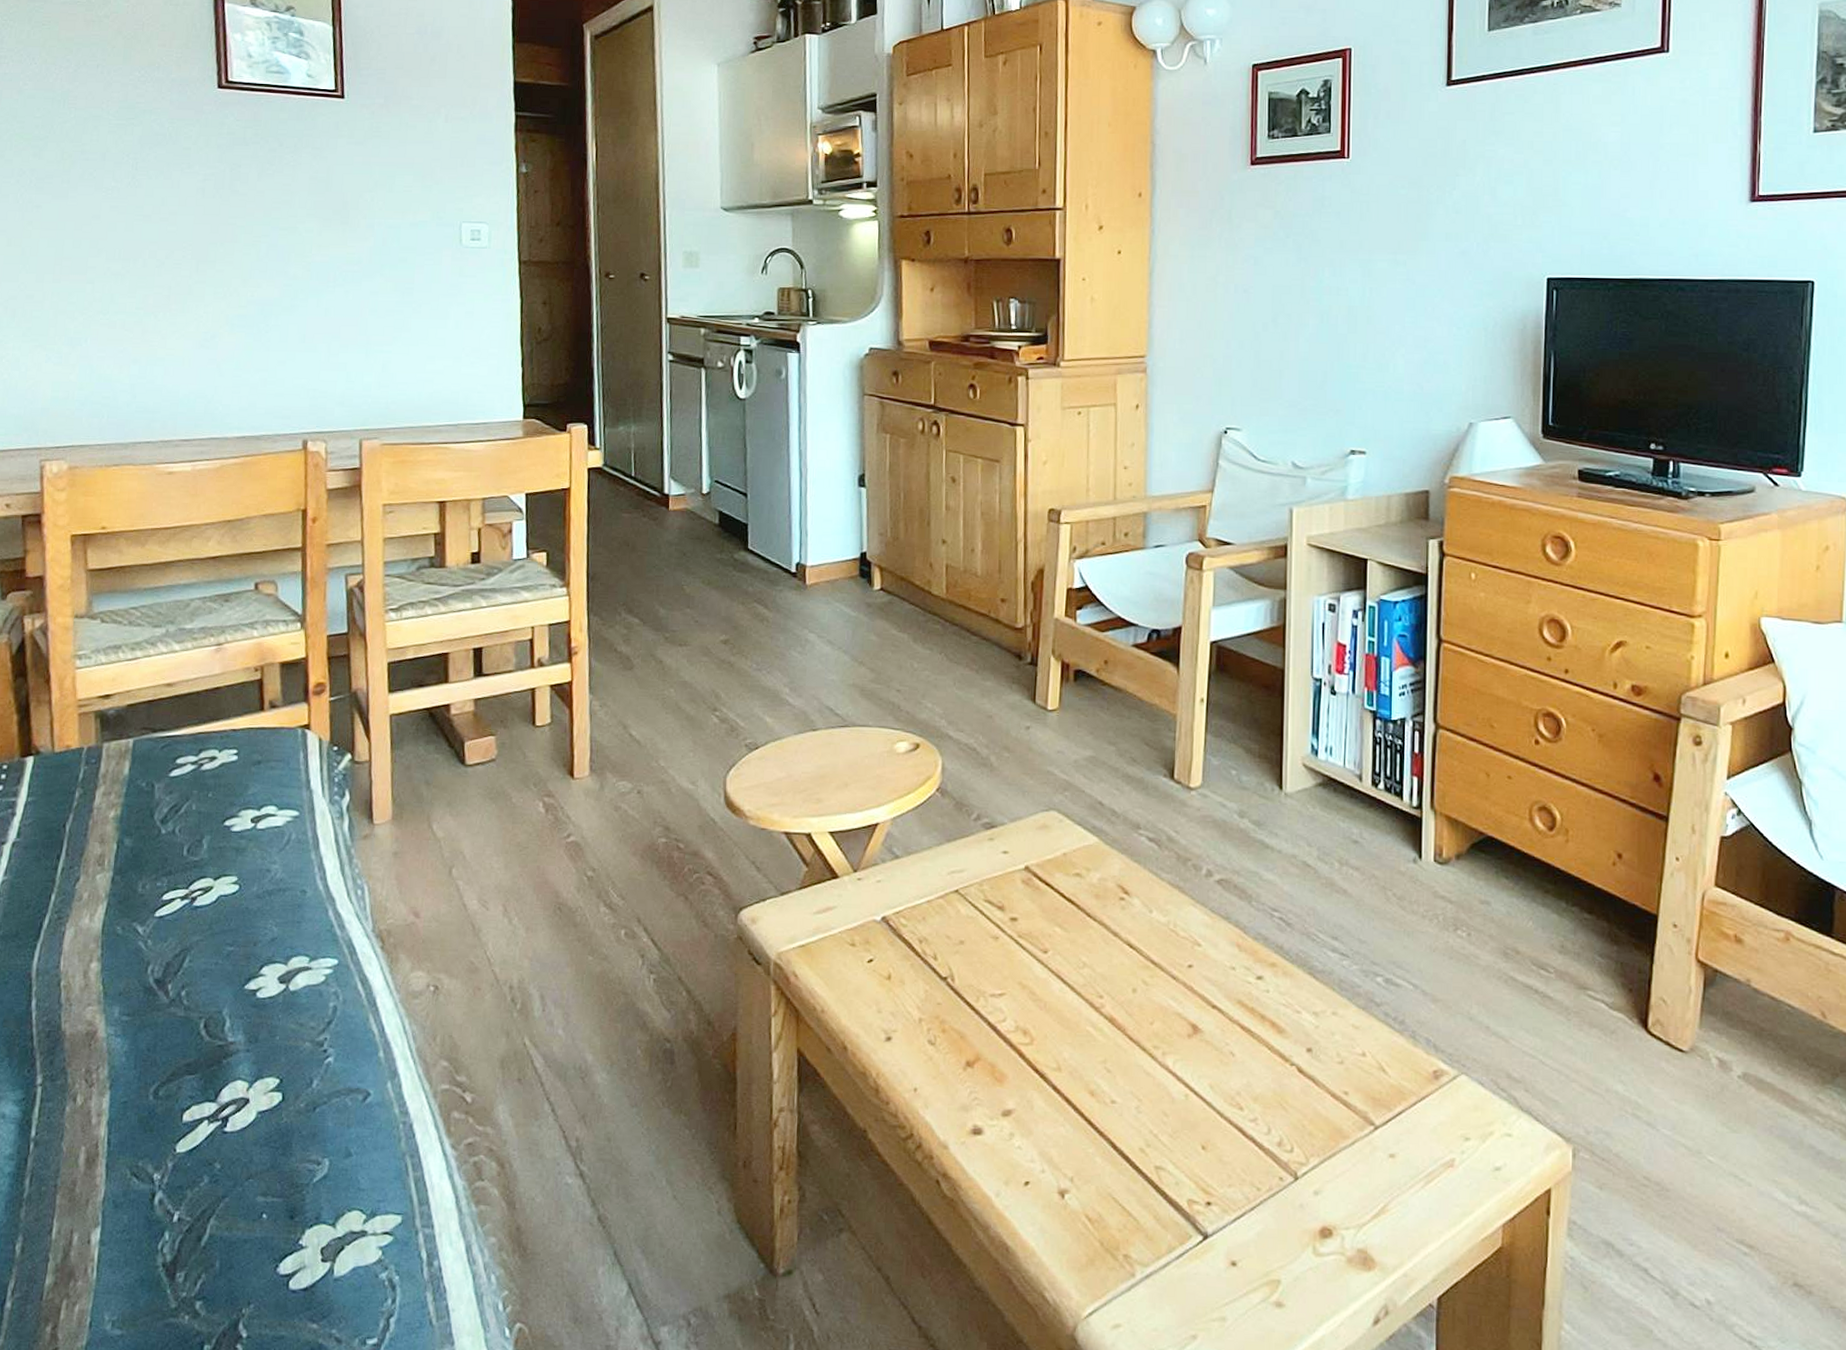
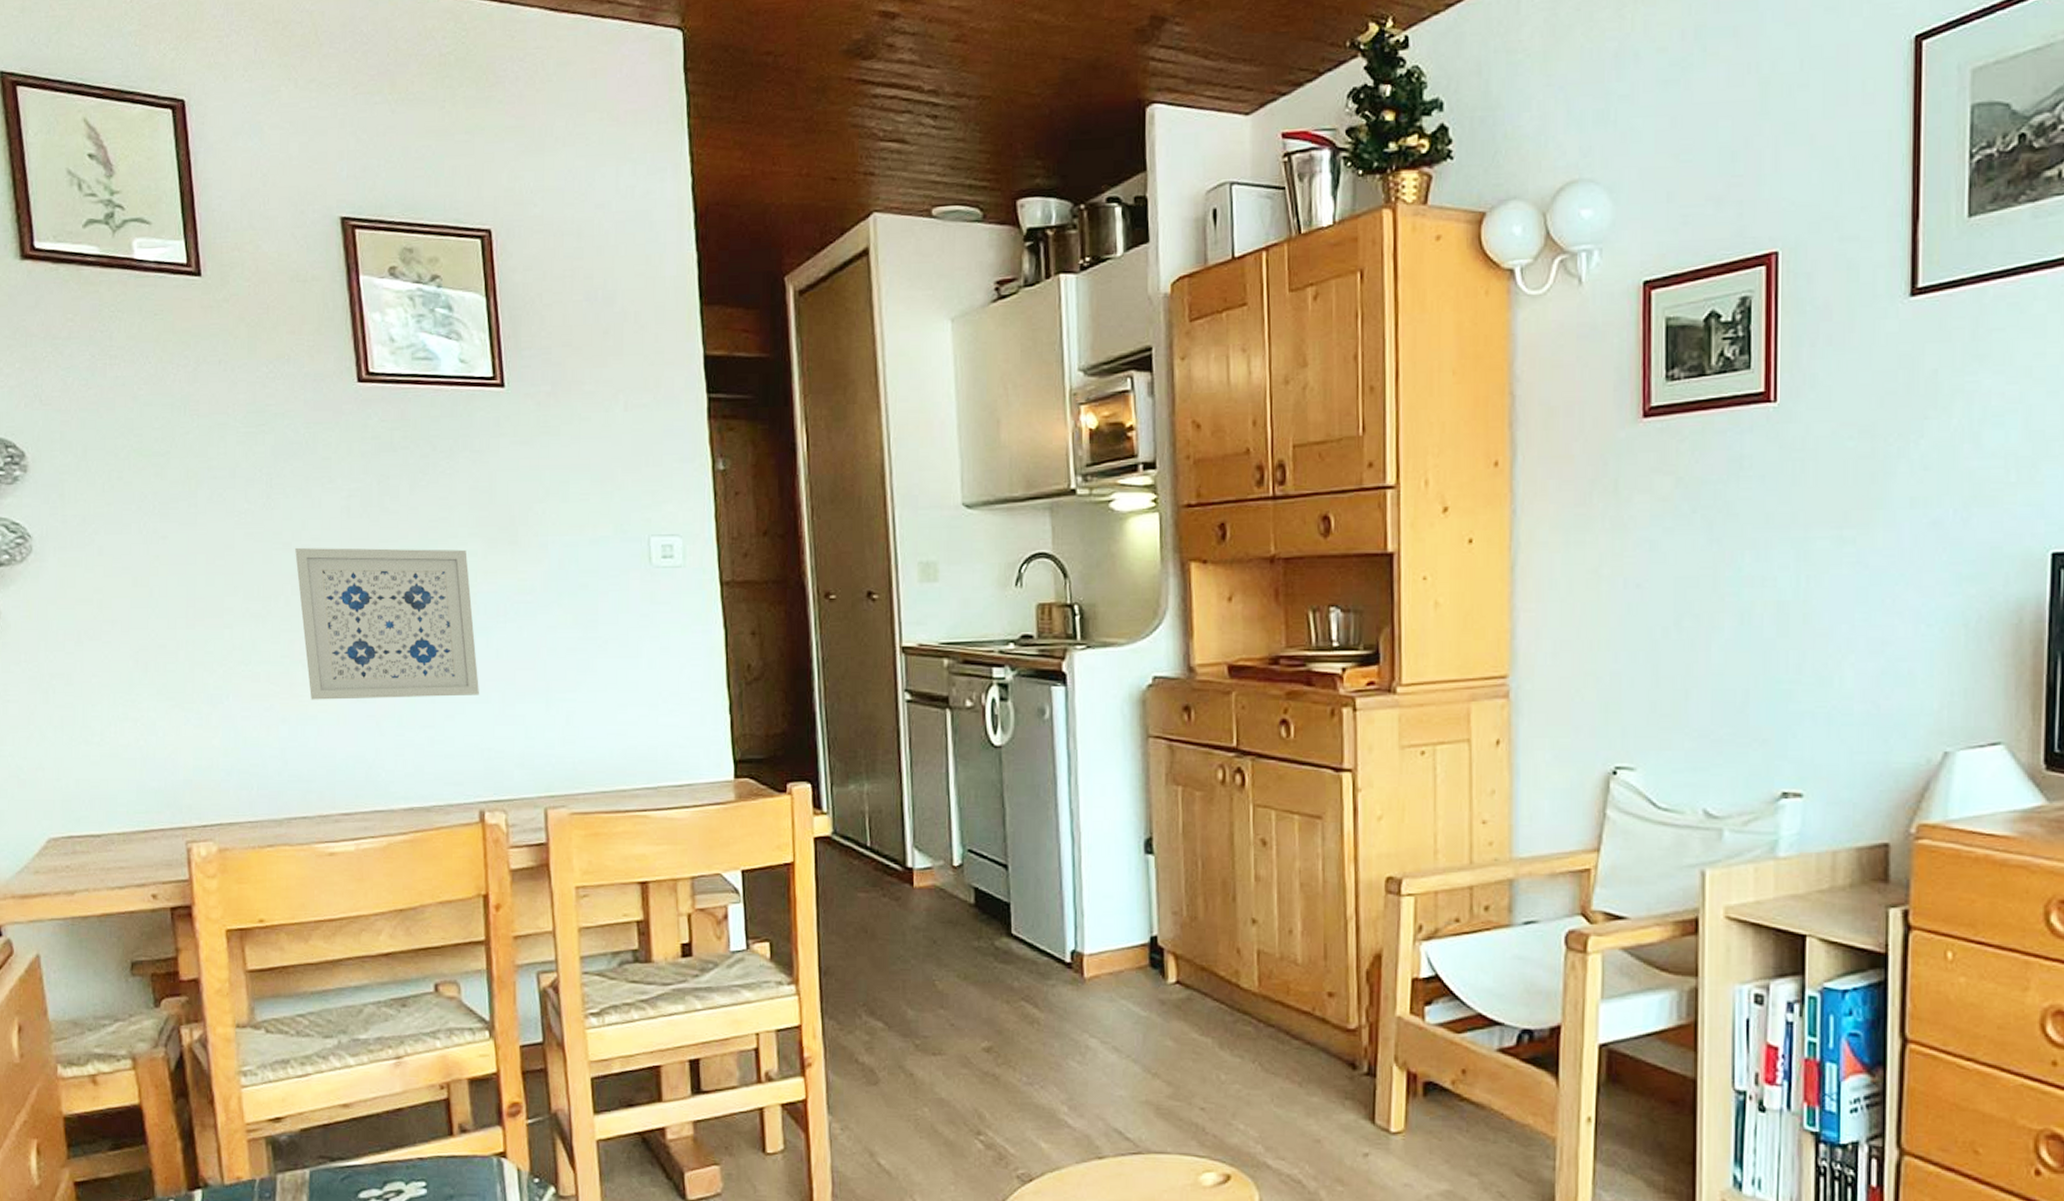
wall art: none [154,219,309,346] -> present [295,547,479,700]

